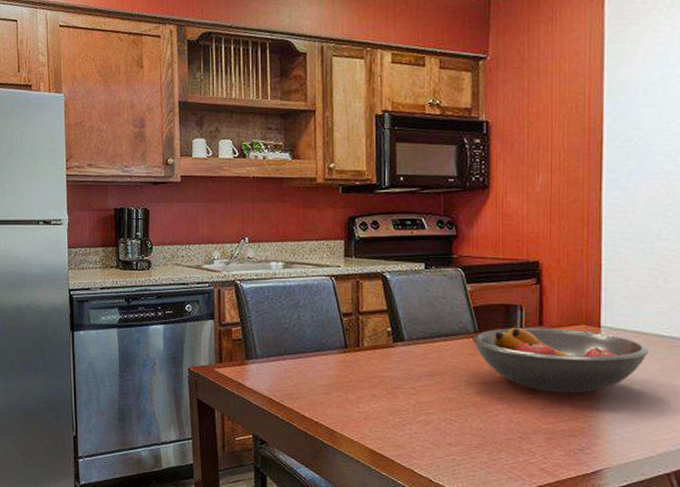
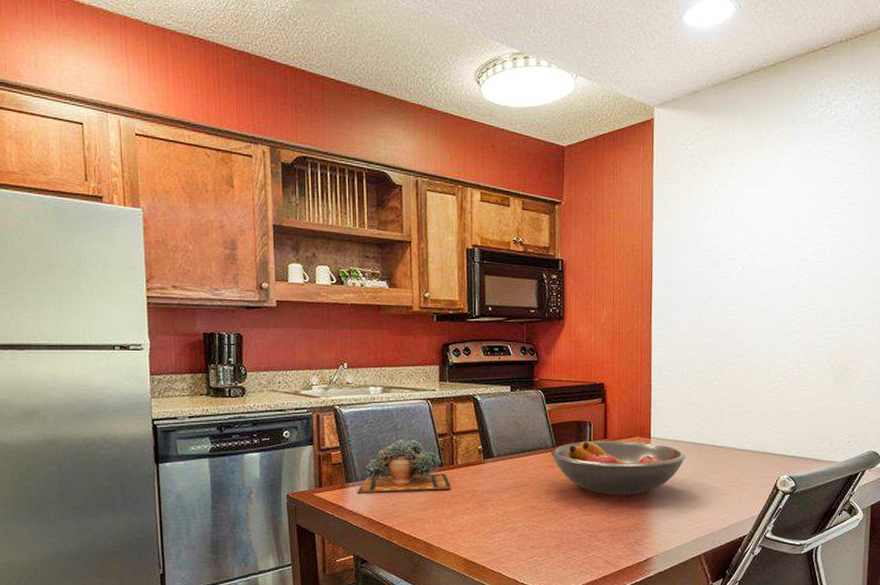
succulent plant: none [257,317,357,374] -> present [357,439,451,493]

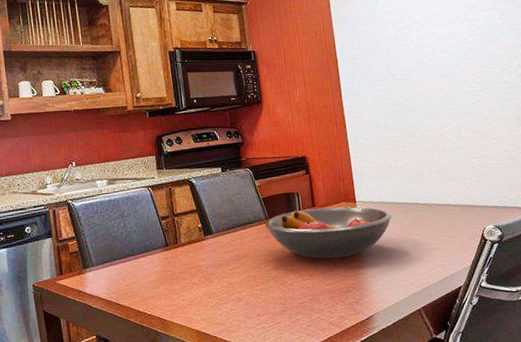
succulent plant: present [357,439,451,493] -> none [94,225,178,278]

